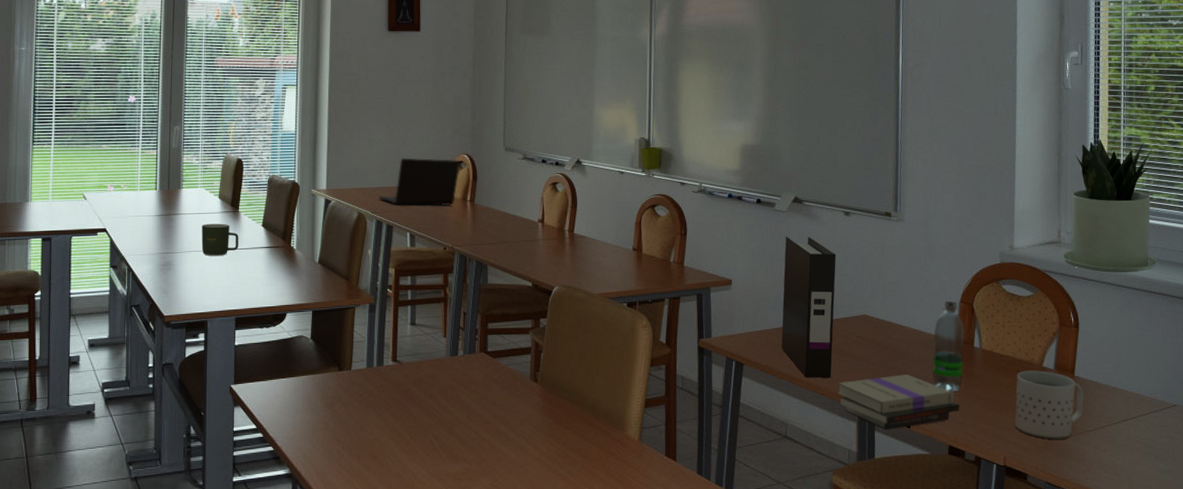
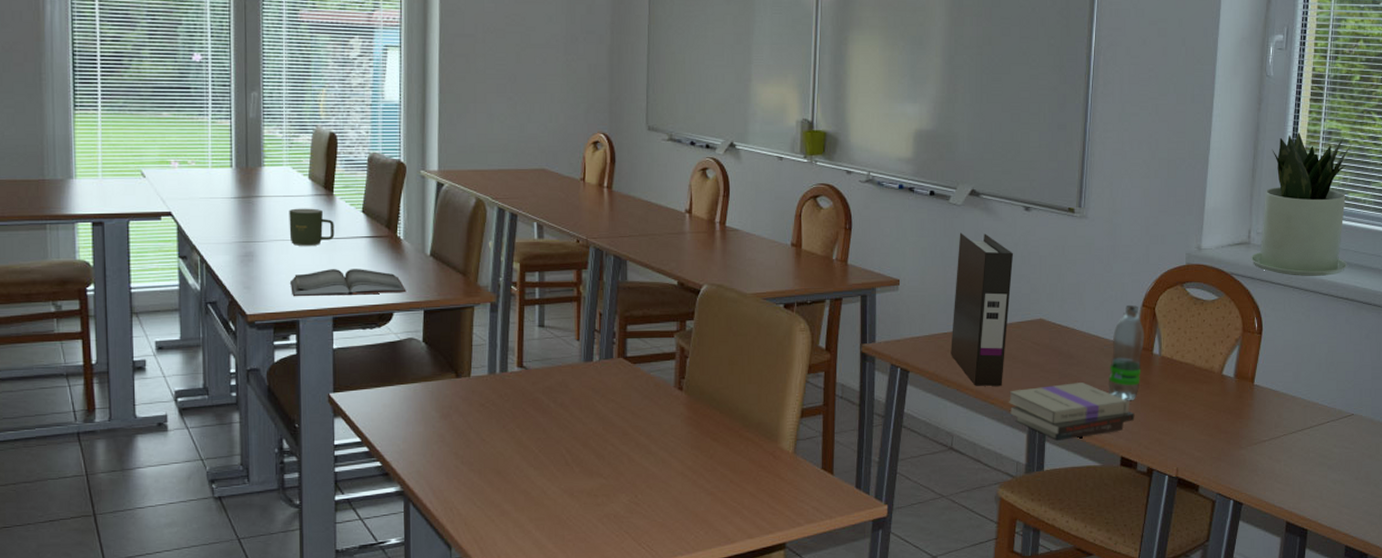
hardback book: none [201,275,298,300] -> present [290,269,407,297]
laptop: present [379,158,461,207] -> none [501,136,596,193]
mug: present [1014,370,1084,439] -> none [1189,378,1263,450]

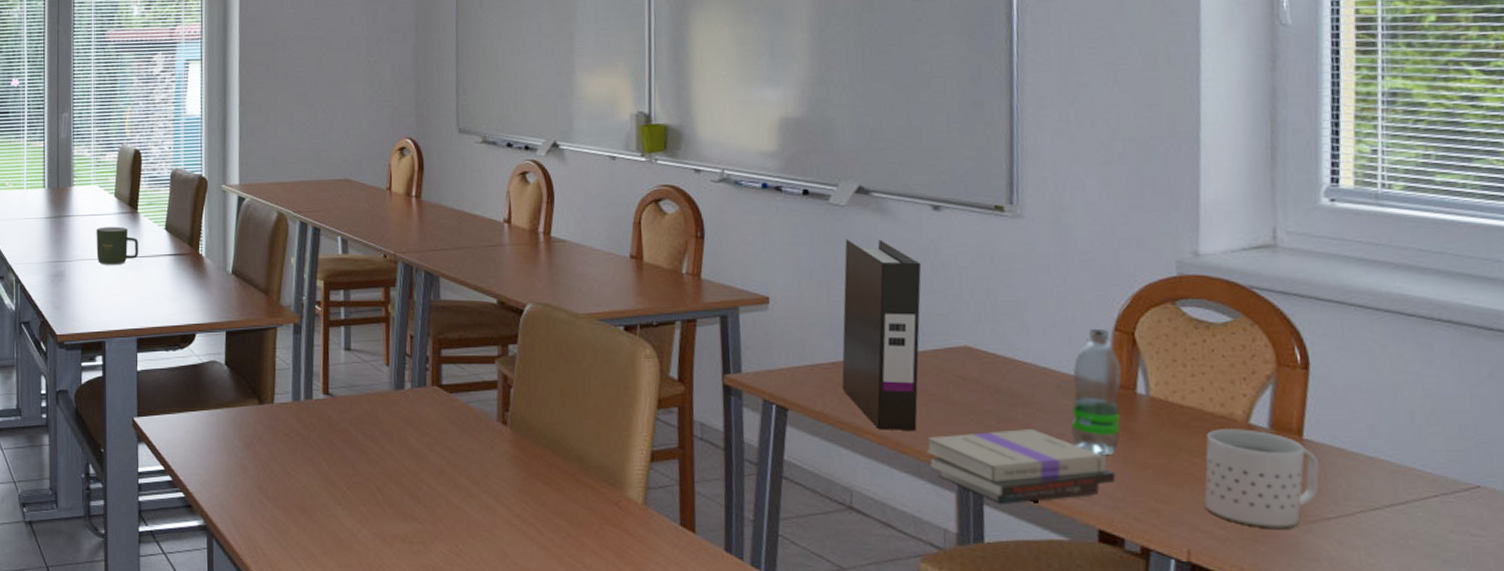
hardback book: present [290,269,407,297] -> none [97,288,209,317]
mug: none [1189,378,1263,450] -> present [1203,429,1320,529]
planter: present [1250,132,1351,276] -> none [1279,96,1445,290]

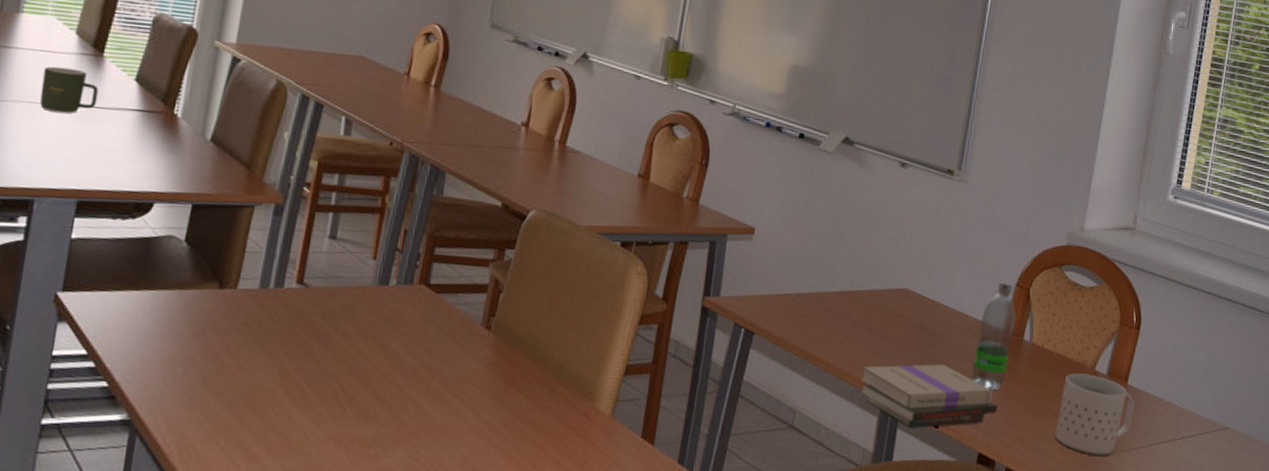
binder: present [841,239,922,430] -> none [802,183,884,360]

